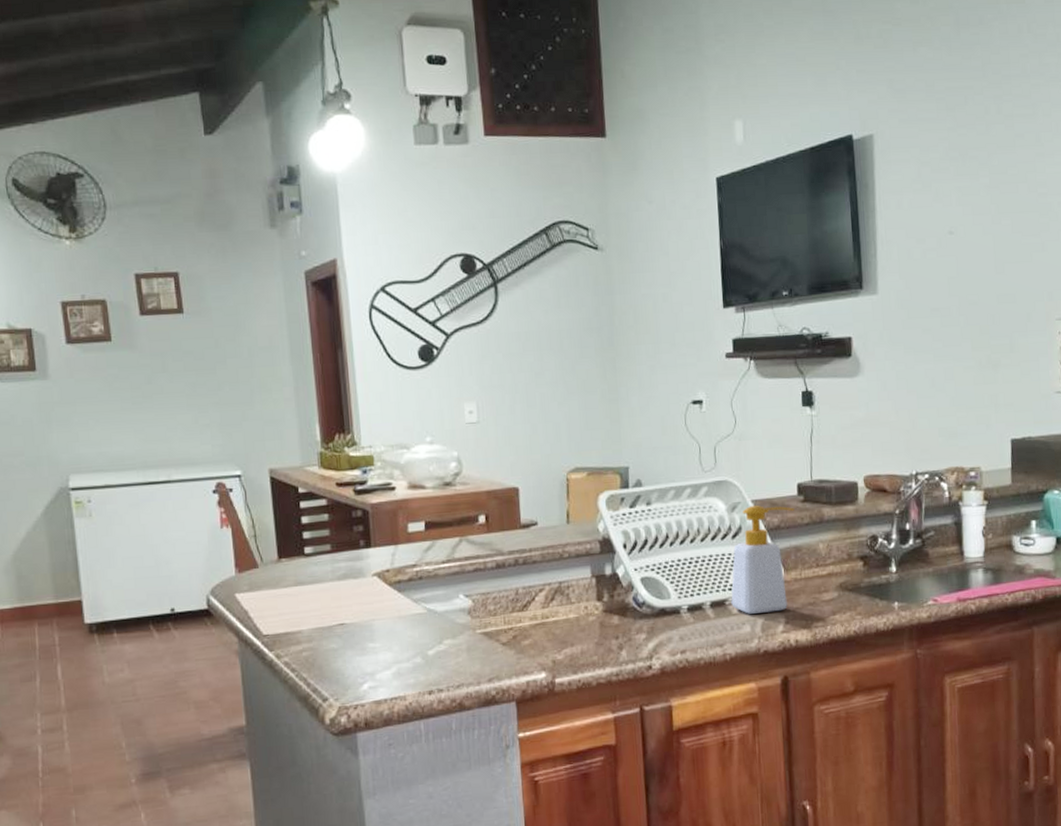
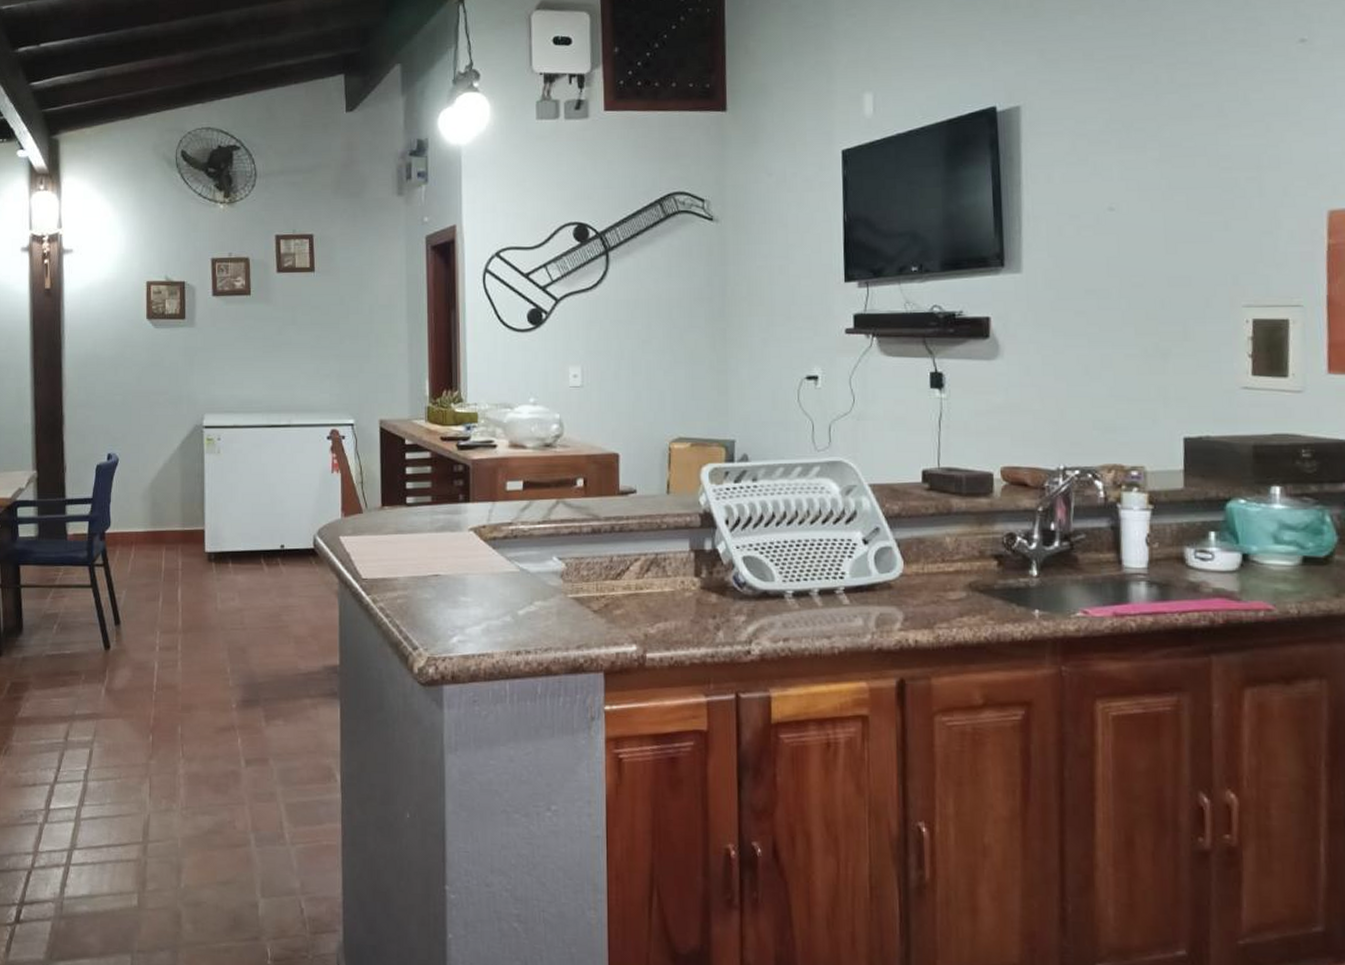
soap bottle: present [731,505,794,615] -> none [842,489,918,608]

